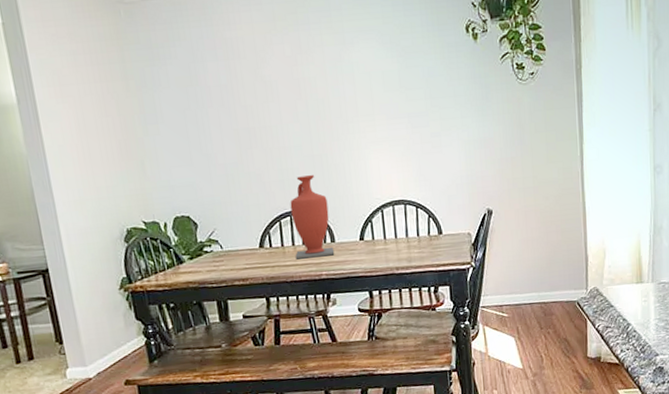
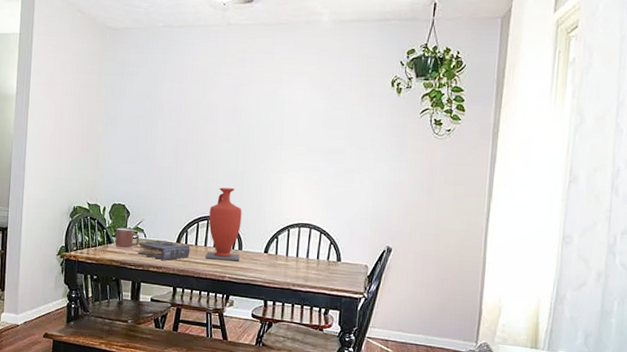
mug: none [184,241,216,268] -> present [115,227,140,250]
book: none [215,247,278,272] -> present [138,240,191,261]

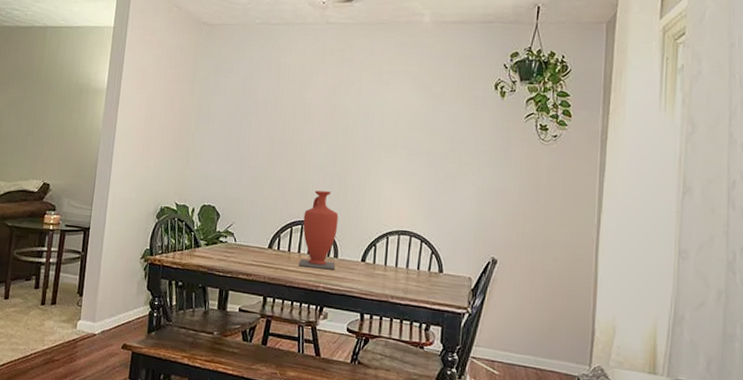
mug: present [115,227,140,250] -> none [203,230,230,255]
book: present [138,240,191,261] -> none [227,244,283,268]

